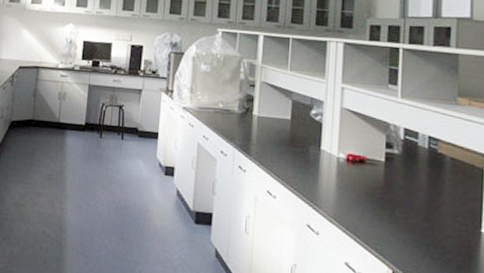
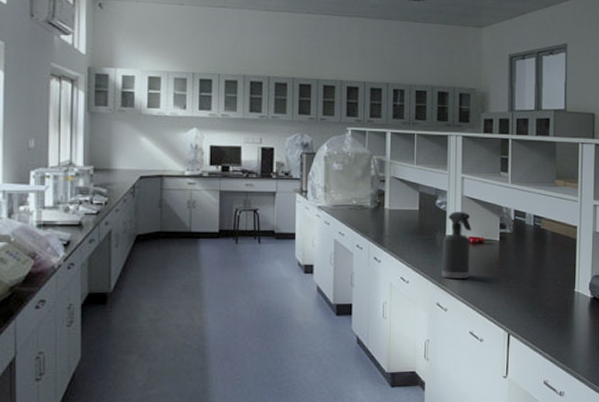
spray bottle: none [314,124,352,201] -> present [441,212,472,278]

